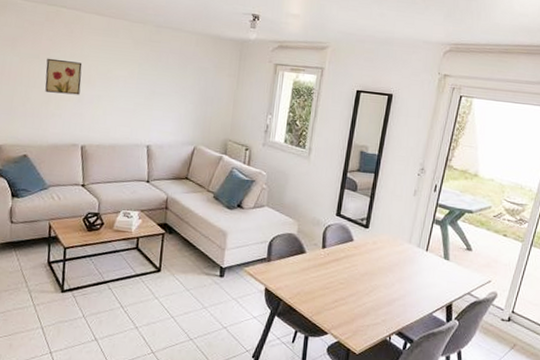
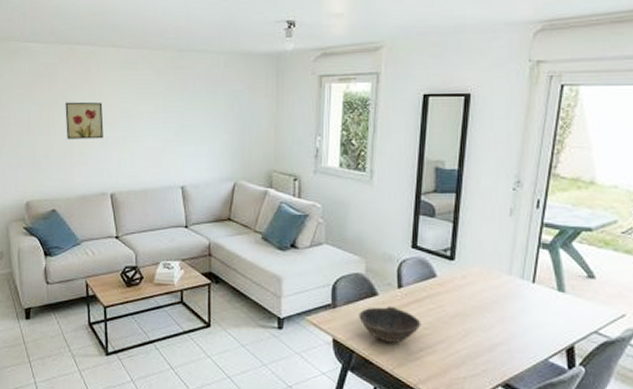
bowl: none [288,262,338,294] -> present [359,306,421,343]

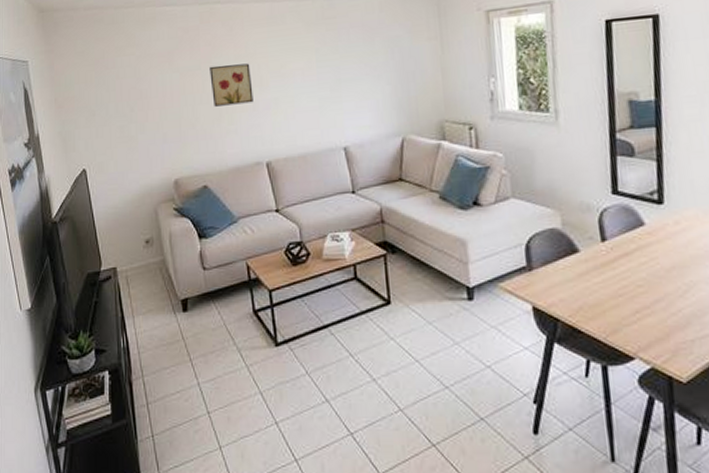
bowl: present [359,306,421,343] -> none [559,263,634,306]

